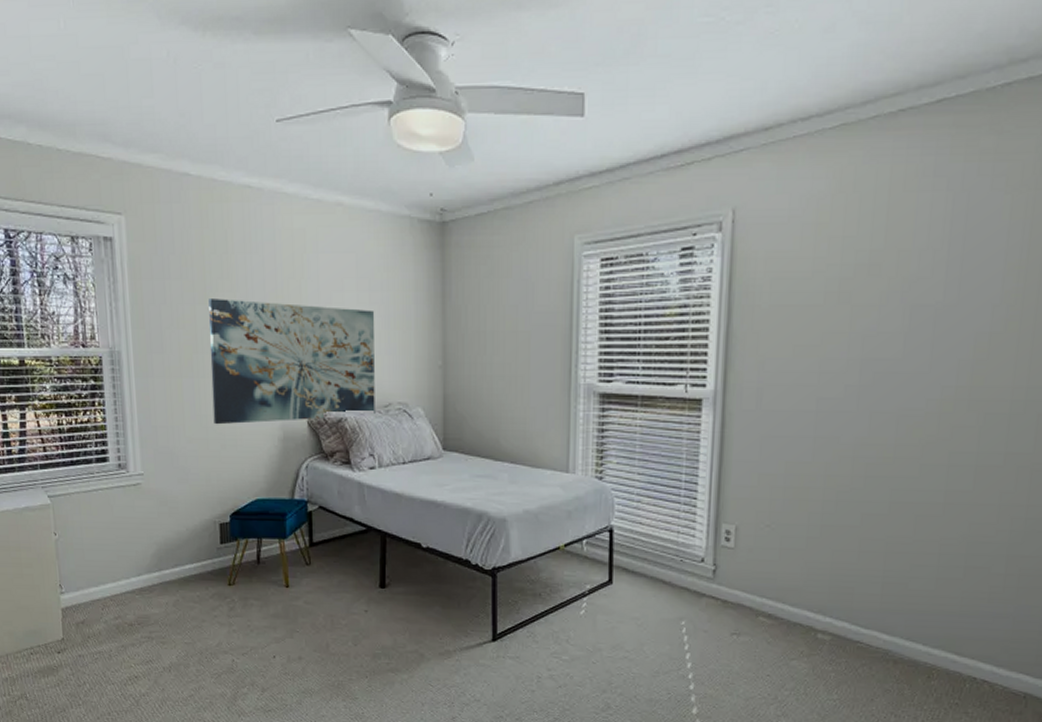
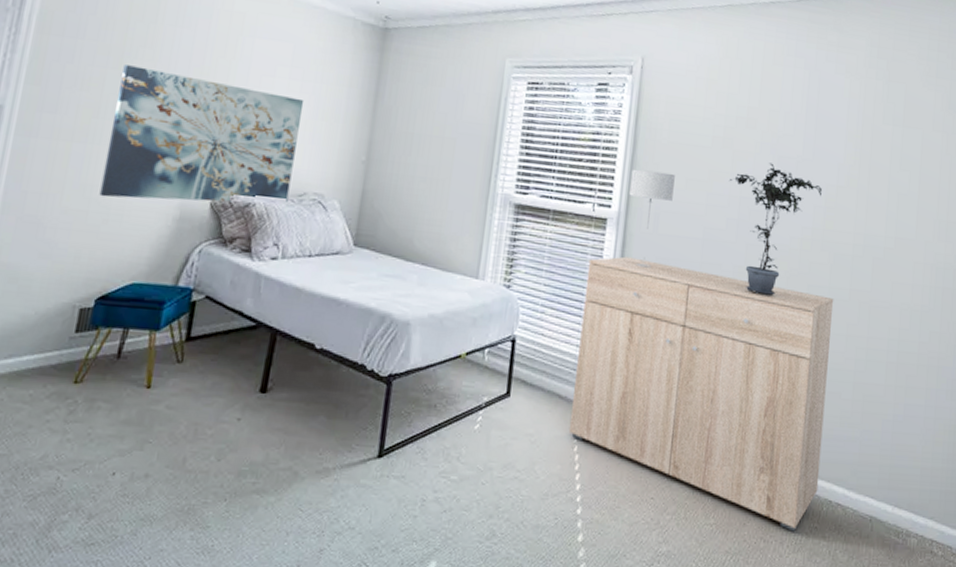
dresser: none [675,438,984,708] -> present [568,256,834,532]
table lamp: none [726,341,780,448] -> present [629,169,675,268]
potted plant: none [846,314,969,468] -> present [728,163,822,297]

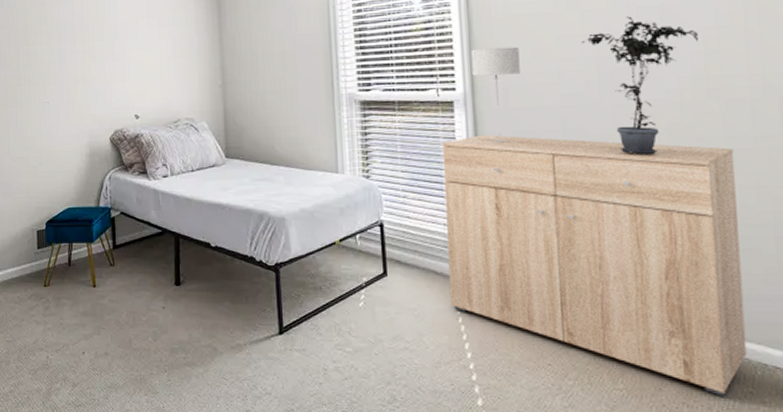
wall art: present [99,65,305,203] -> none [30,40,167,145]

